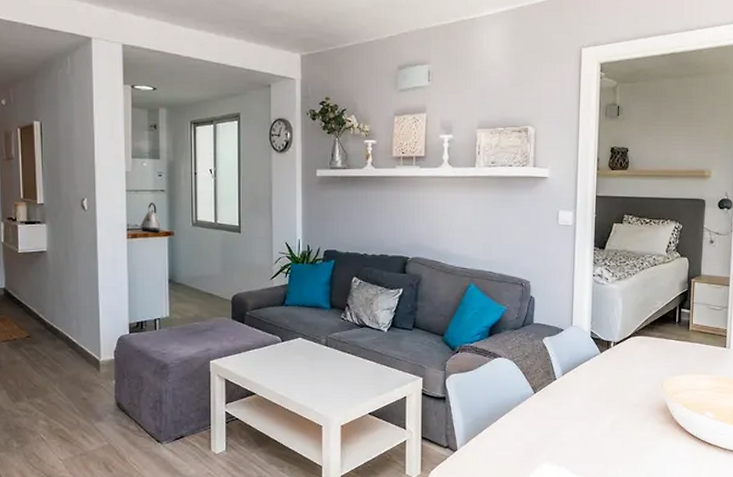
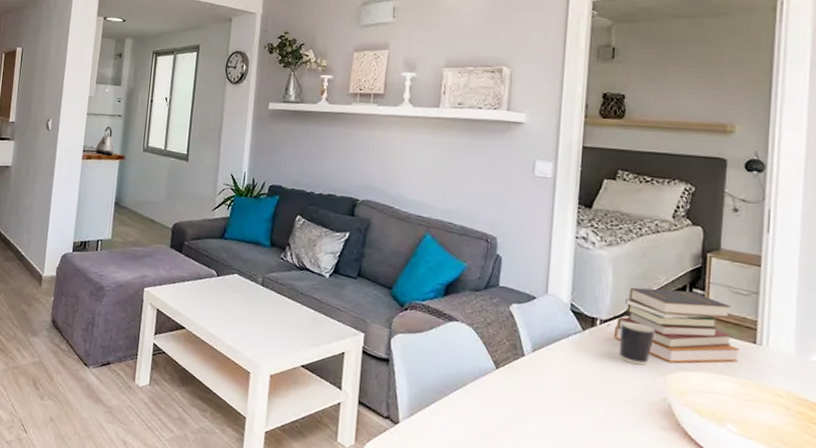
books: none [624,312,715,371] -> present [613,287,740,363]
mug: none [628,341,655,375] -> present [619,321,656,366]

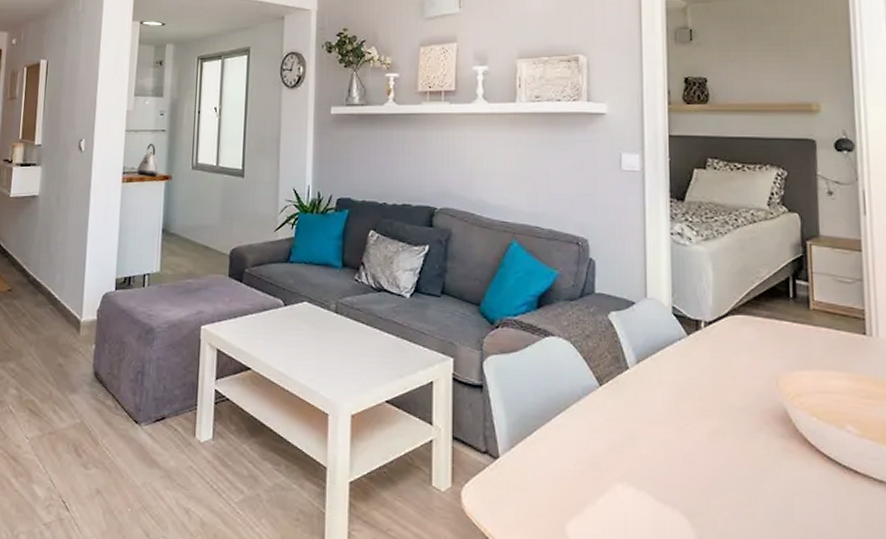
books: present [613,287,740,363] -> none [719,283,850,364]
mug: present [619,321,656,366] -> none [725,321,763,368]

